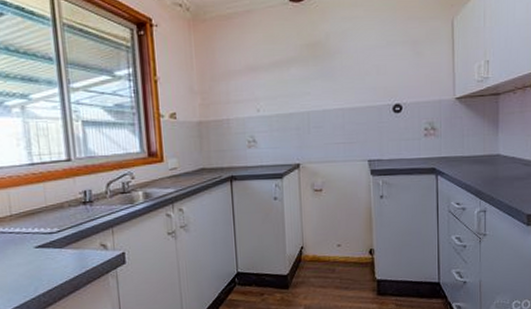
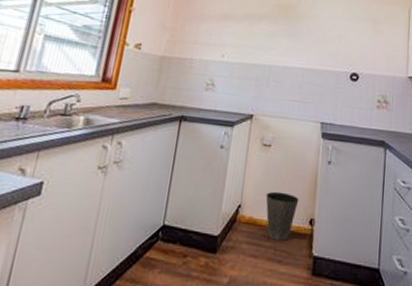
waste basket: none [325,230,357,272] -> present [265,191,299,241]

